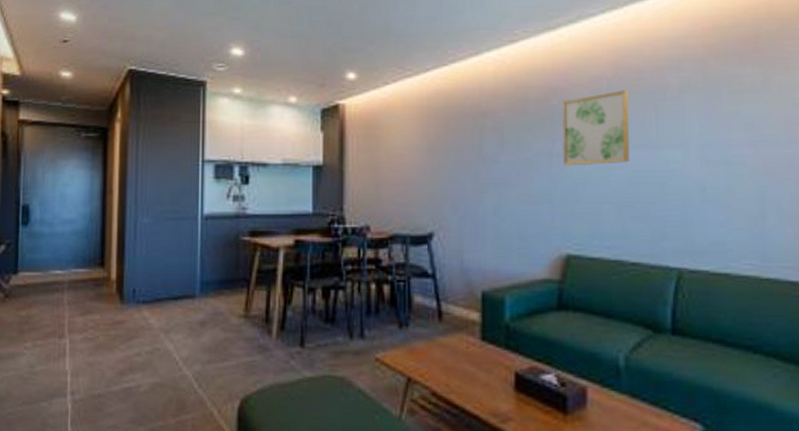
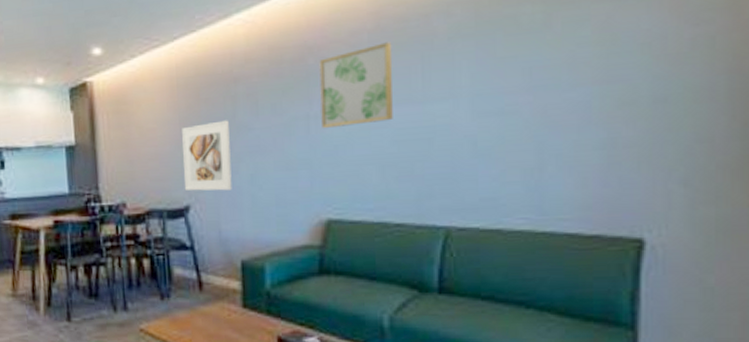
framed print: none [429,151,476,220] -> present [182,120,232,191]

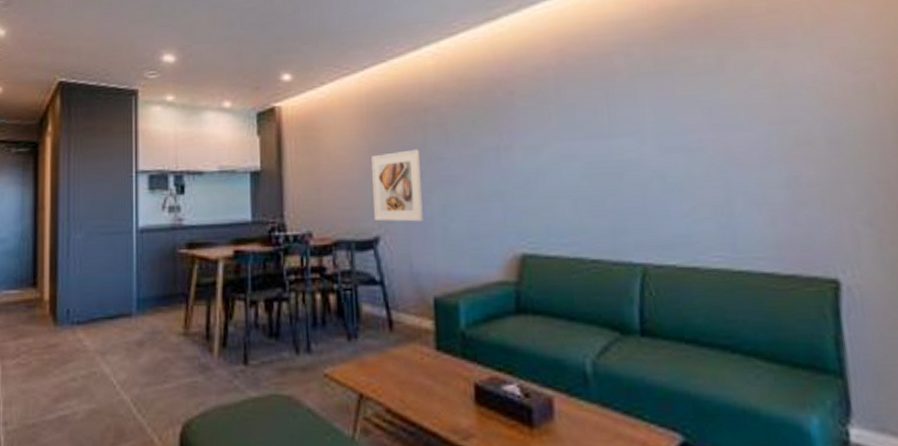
wall art: present [319,42,393,129] -> none [507,78,582,161]

